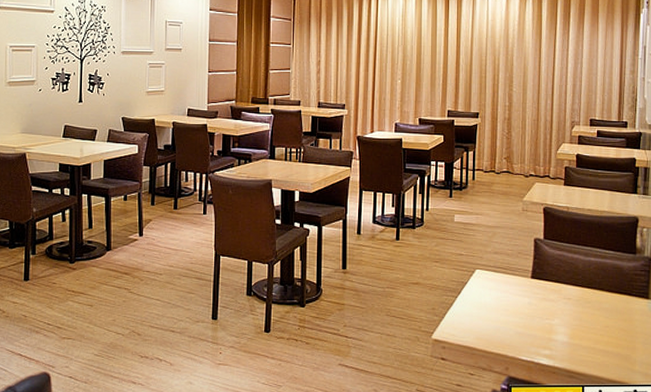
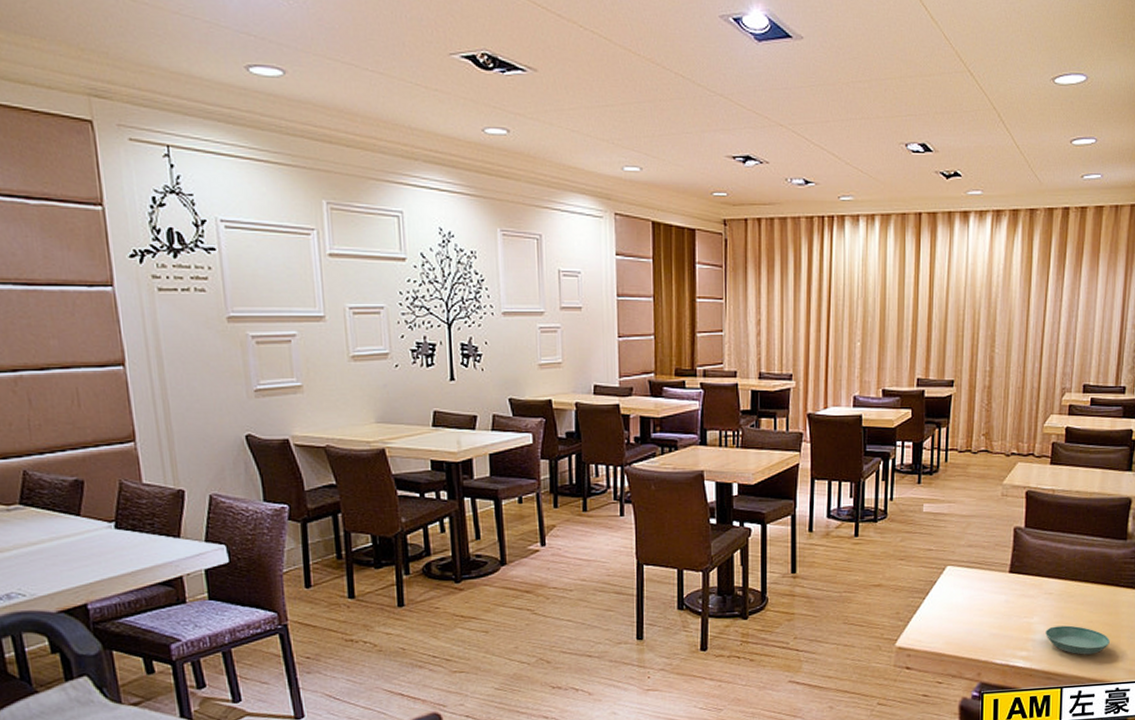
saucer: none [566,329,626,357] -> present [1046,625,1110,655]

